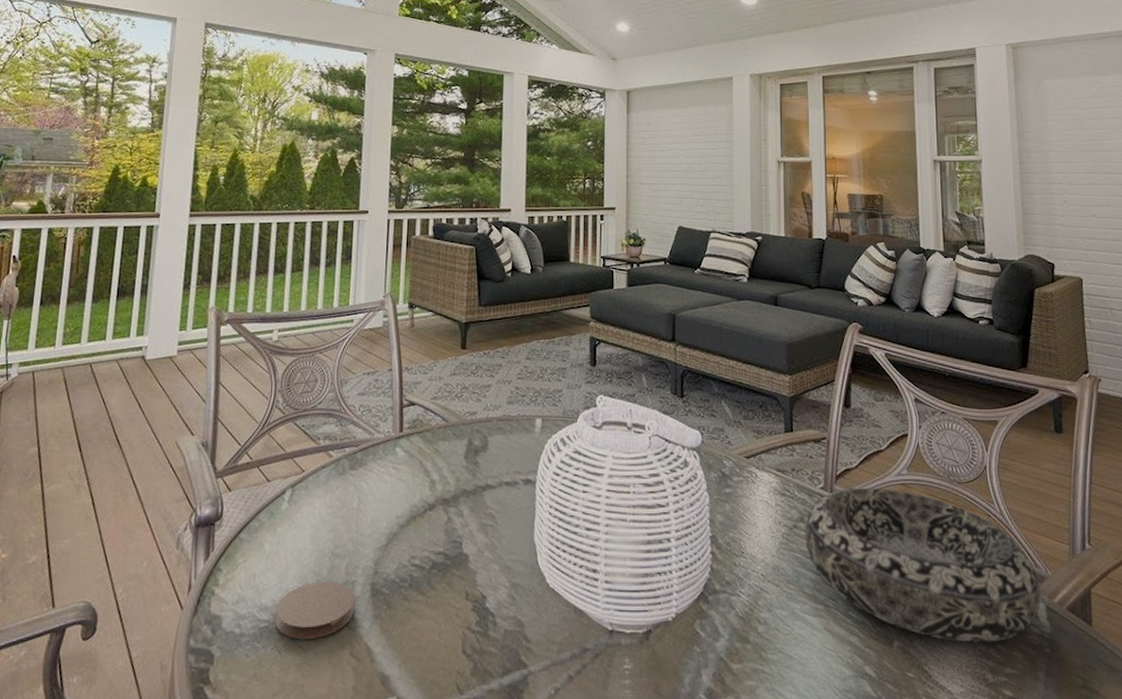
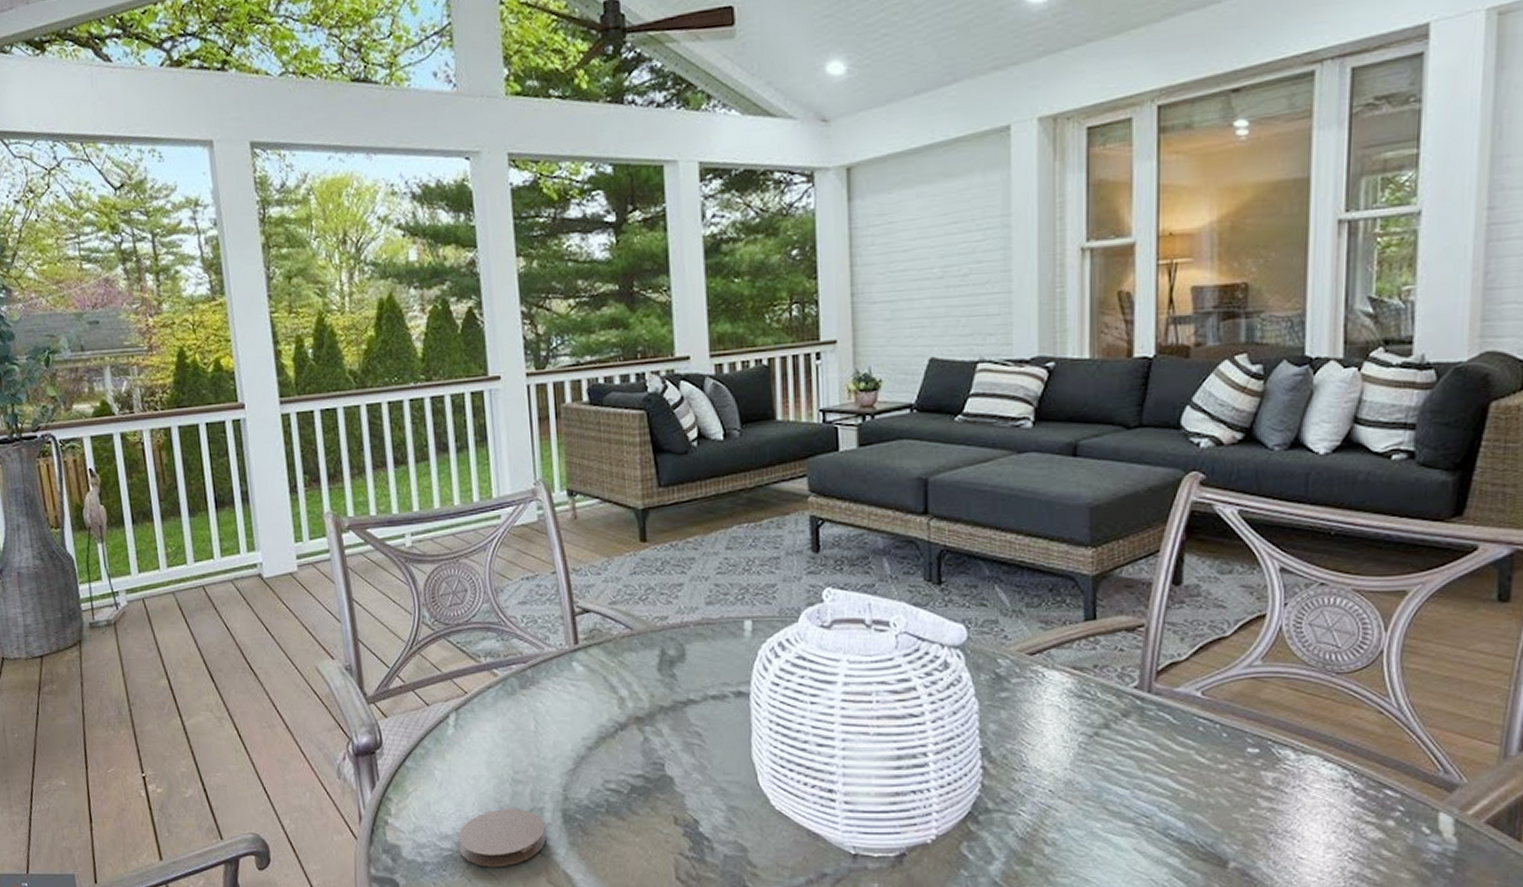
decorative bowl: present [805,487,1041,642] -> none [1110,684,1449,862]

